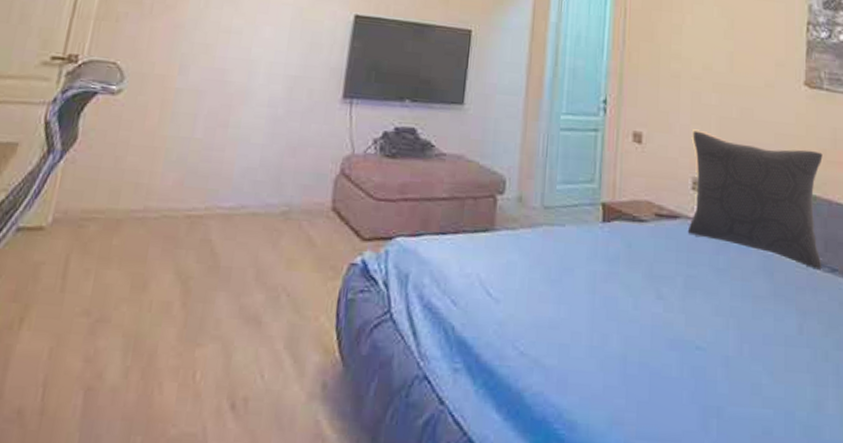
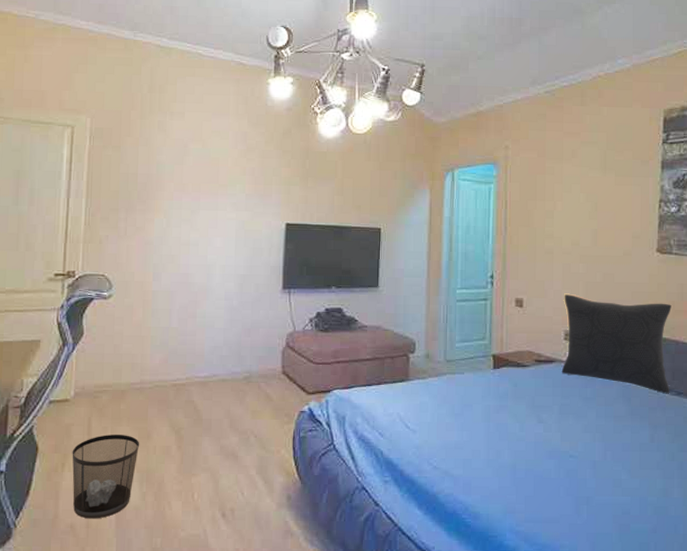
waste bin: none [25,280,132,403] -> present [72,435,140,519]

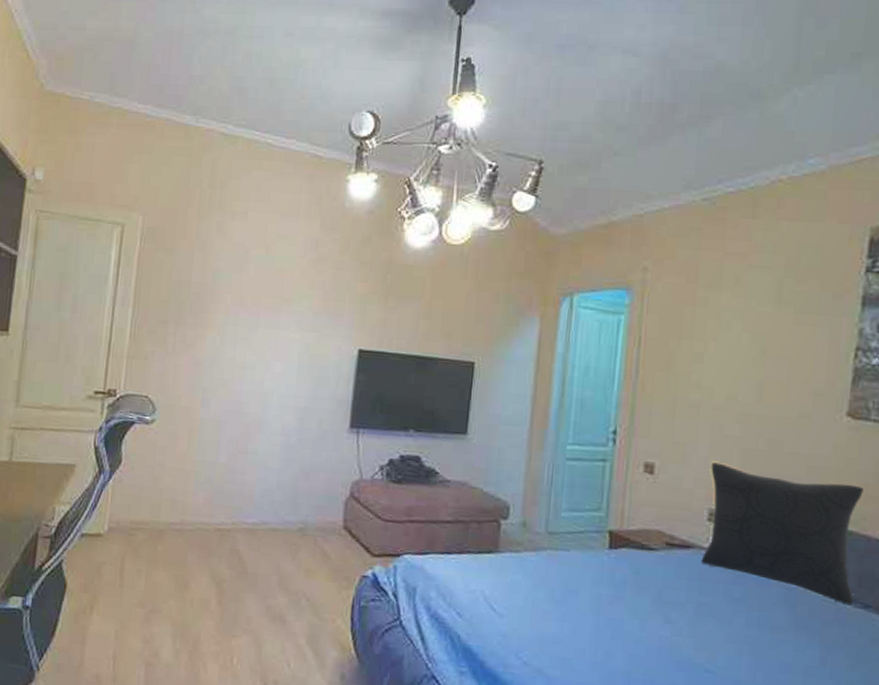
waste bin: present [72,435,140,519] -> none [100,578,176,673]

